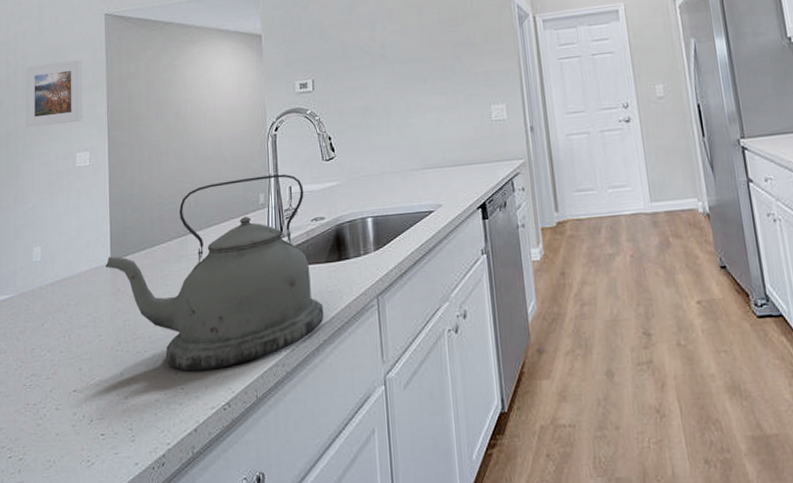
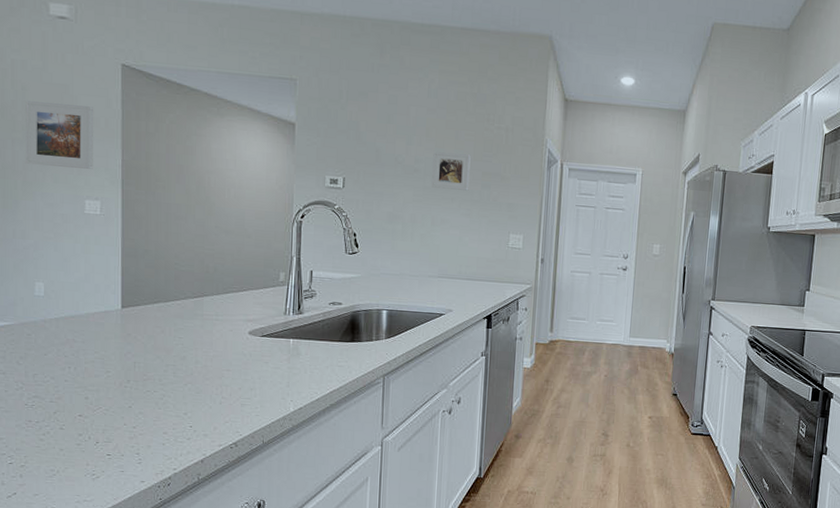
kettle: present [105,174,324,371] -> none [116,255,333,415]
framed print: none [398,27,440,71] -> present [431,151,471,191]

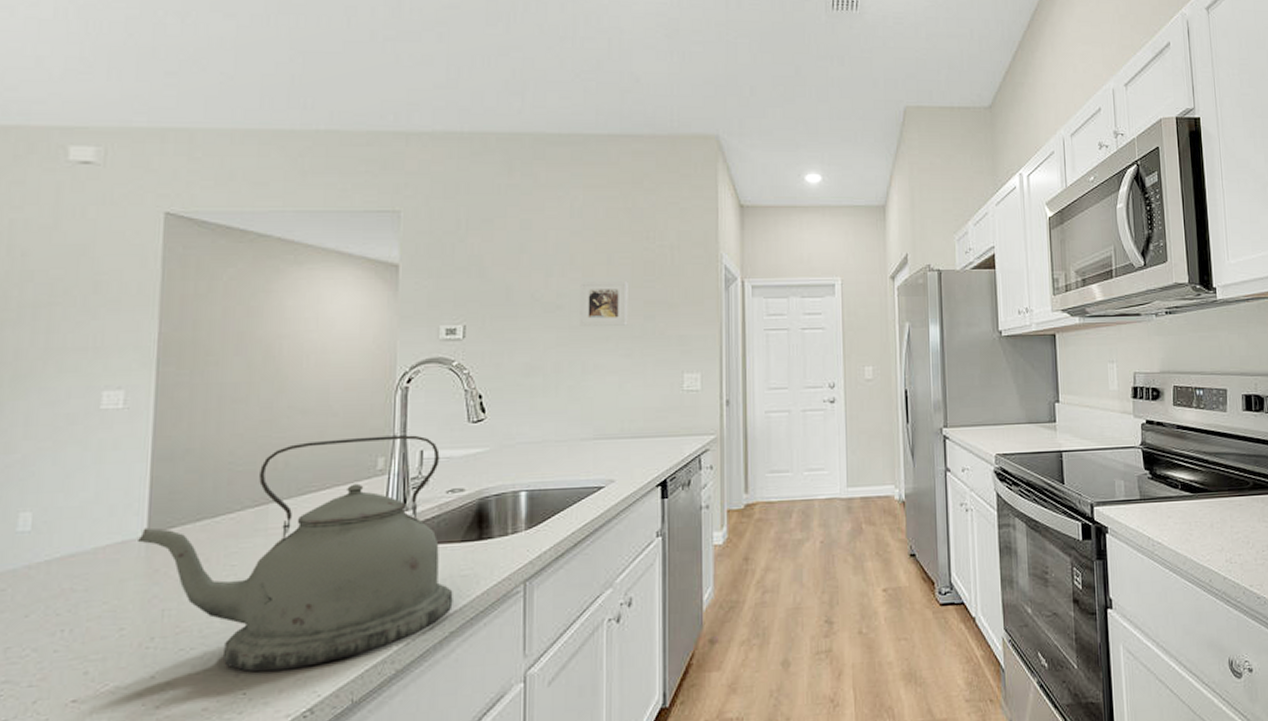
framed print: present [25,101,93,169] -> none [19,269,122,351]
kettle: none [116,255,333,415] -> present [138,435,453,672]

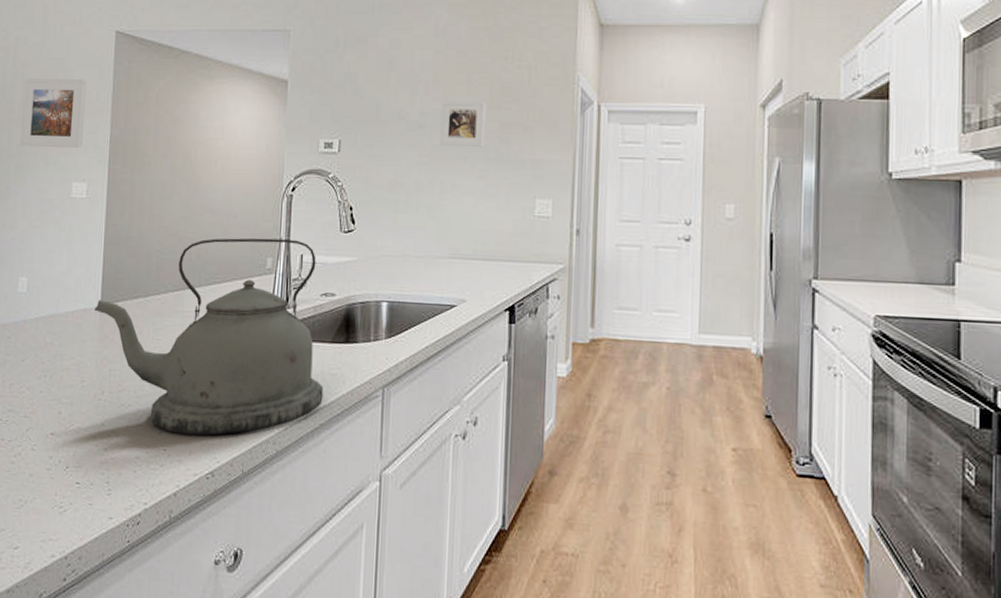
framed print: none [19,269,122,351] -> present [20,79,86,148]

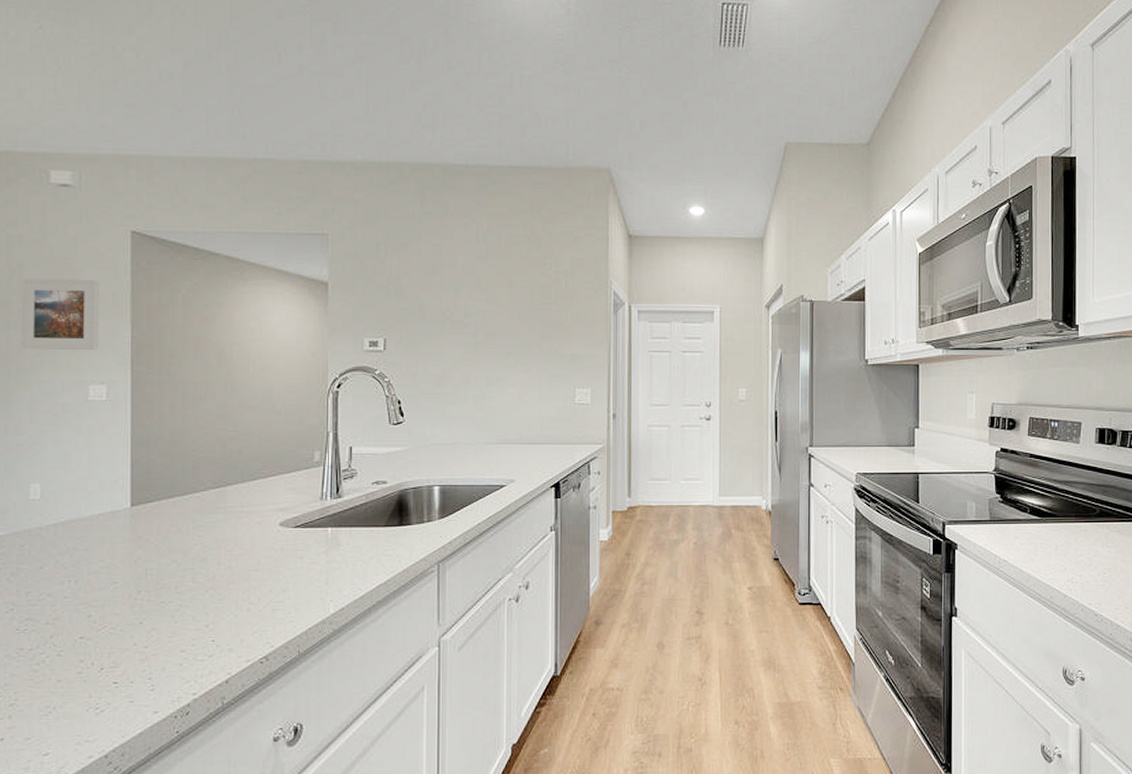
kettle: present [95,238,324,436] -> none [124,433,379,624]
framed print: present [440,100,486,147] -> none [484,302,527,343]

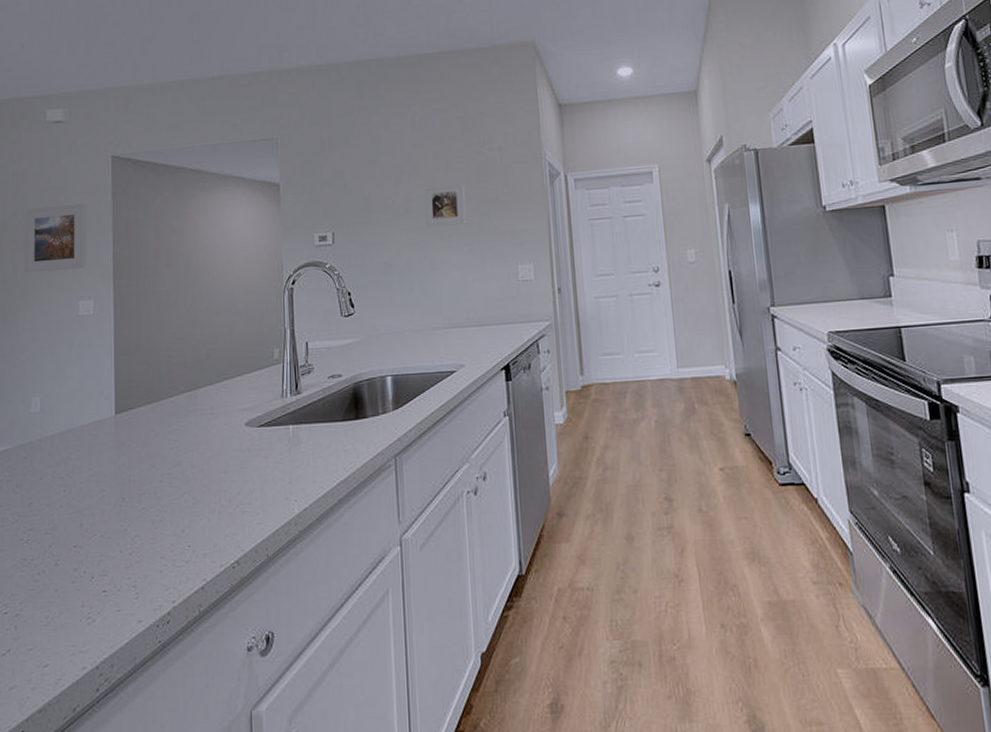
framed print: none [484,302,527,343] -> present [424,183,467,227]

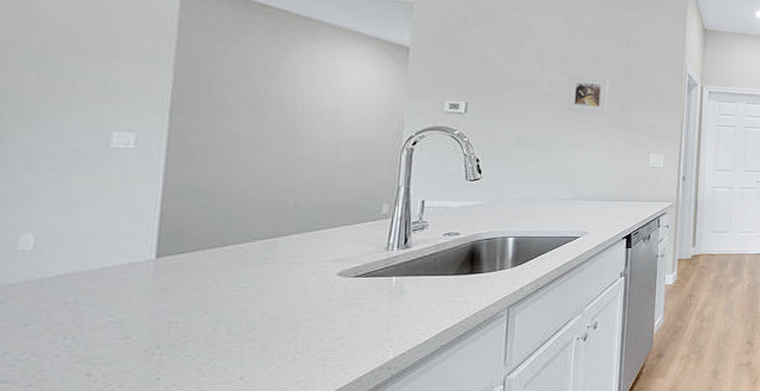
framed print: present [25,204,86,273] -> none [23,17,136,96]

